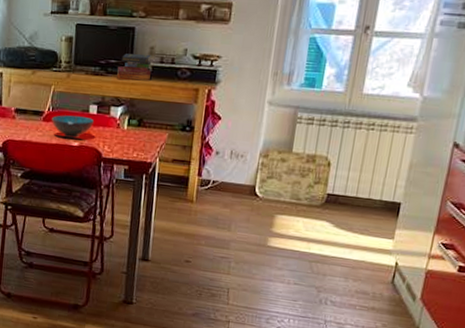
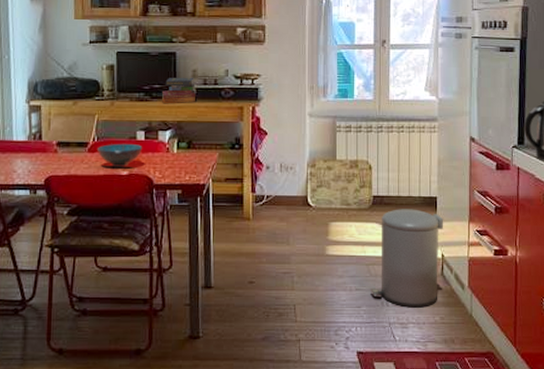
pedal bin: none [310,210,405,312] -> present [371,209,444,308]

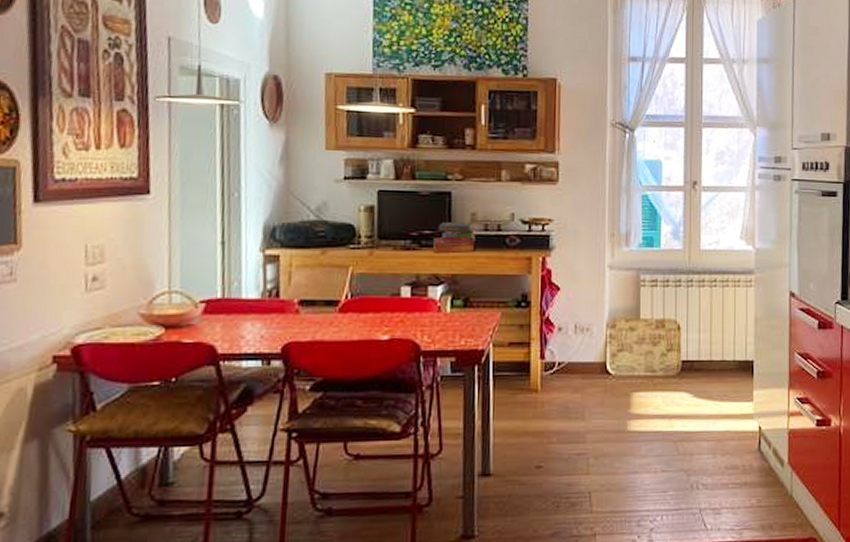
bowl: present [97,143,143,167] -> none [350,301,409,331]
pedal bin: present [371,209,444,308] -> none [679,375,761,490]

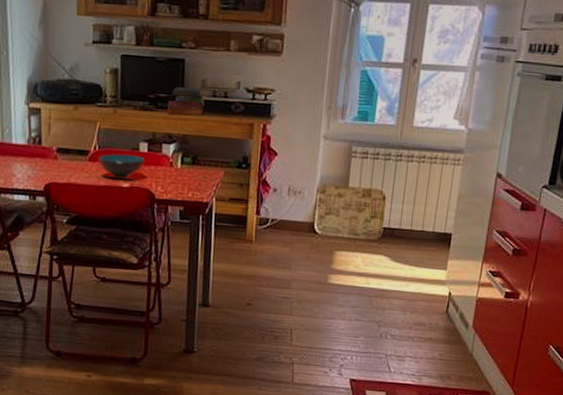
bowl: none [350,301,409,331] -> present [98,153,146,179]

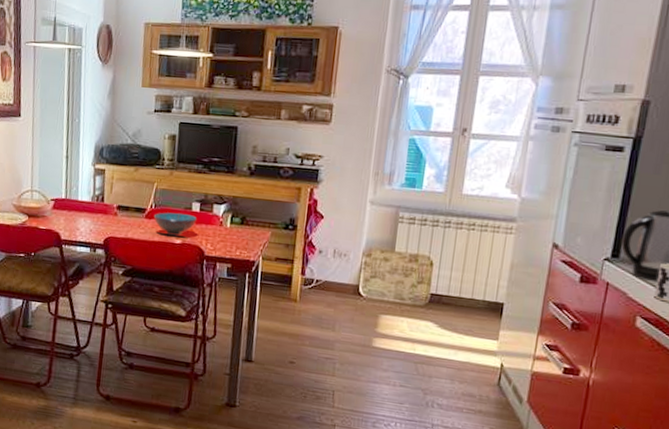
books: present [168,87,204,116] -> none [220,152,254,179]

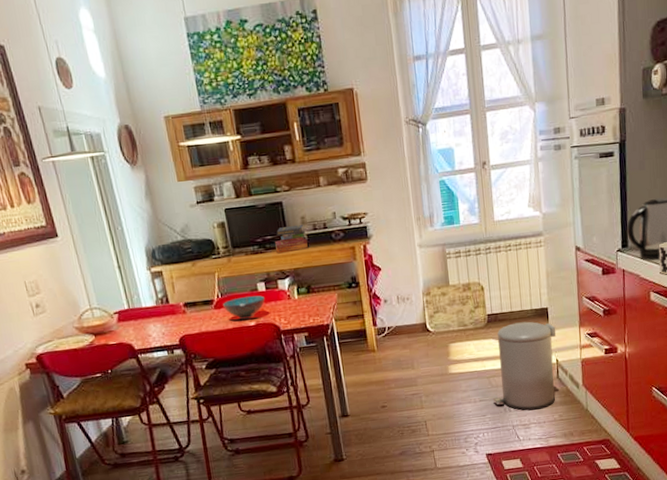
books: none [220,152,254,179] -> present [275,224,308,254]
pedal bin: none [416,310,509,415] -> present [493,321,557,411]

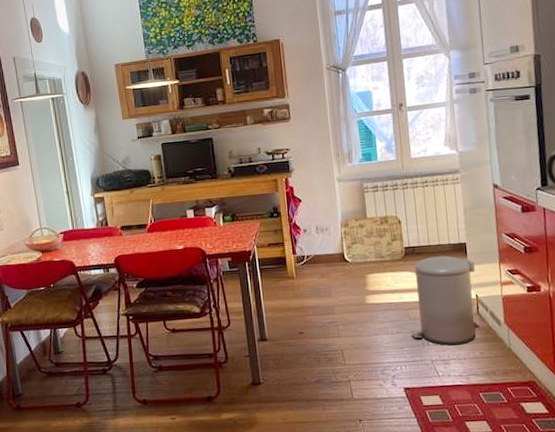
bowl: present [222,295,266,320] -> none [154,221,194,243]
books: present [275,224,308,254] -> none [204,158,234,184]

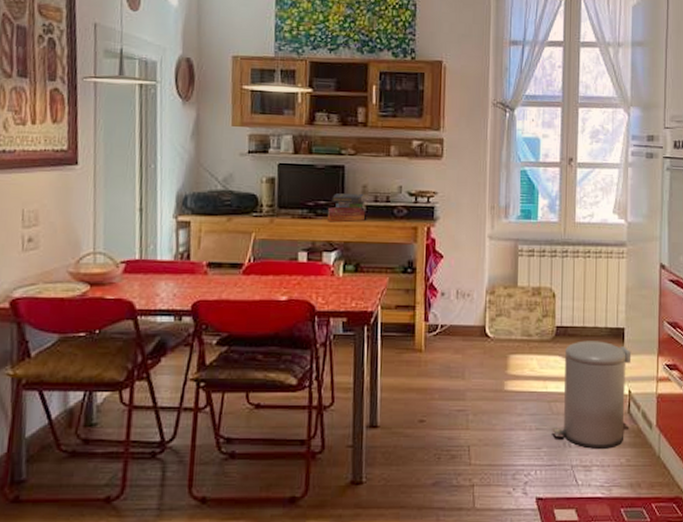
books: none [204,158,234,184] -> present [328,193,365,222]

